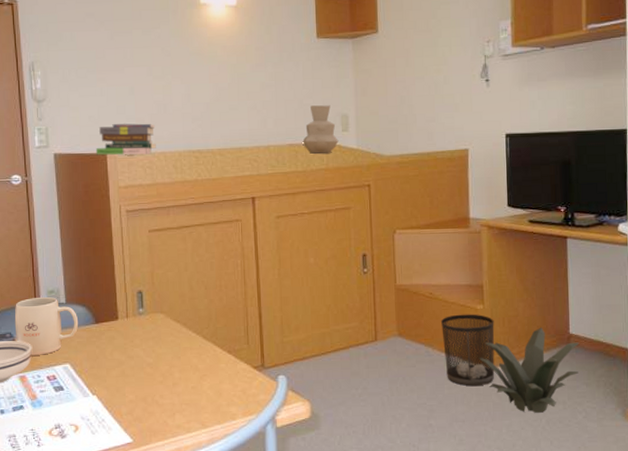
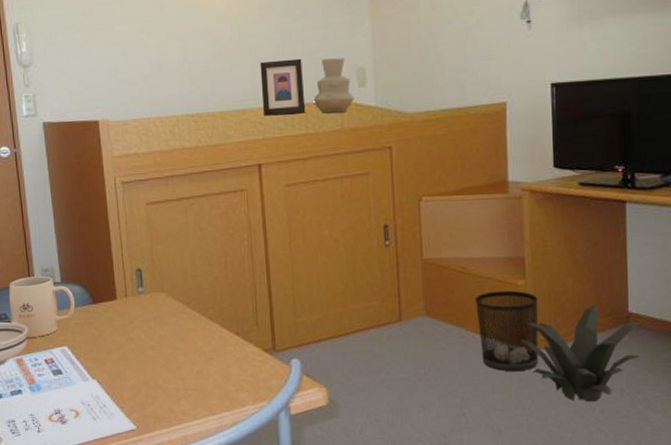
books: present [95,123,156,155] -> none [86,86,152,123]
picture frame: none [255,104,296,154] -> present [260,58,306,116]

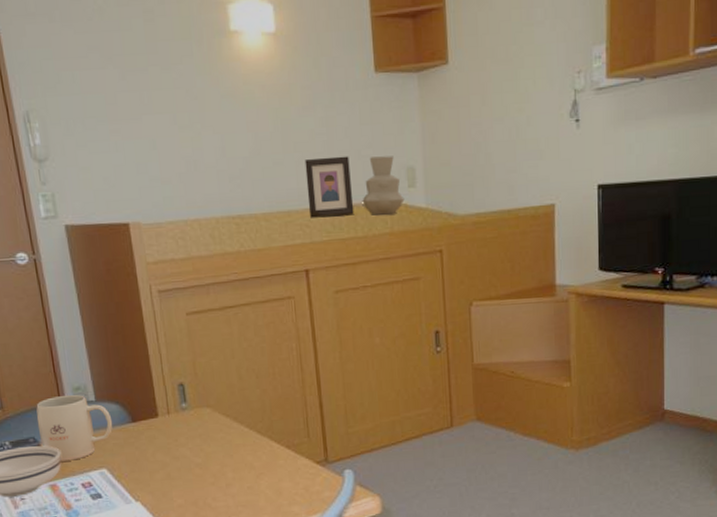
waste bin: present [476,290,539,371] -> none [524,393,582,471]
plant: present [520,304,641,402] -> none [565,403,675,496]

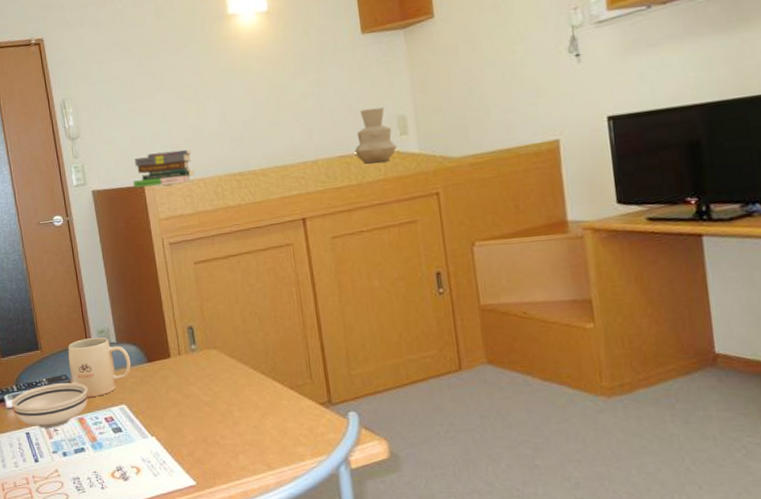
books: none [115,184,188,225] -> present [132,149,195,188]
picture frame: present [304,156,354,218] -> none [298,111,348,171]

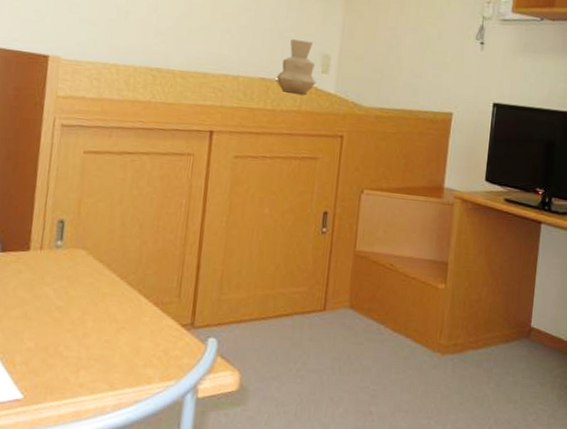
books: present [132,149,195,188] -> none [35,23,111,65]

